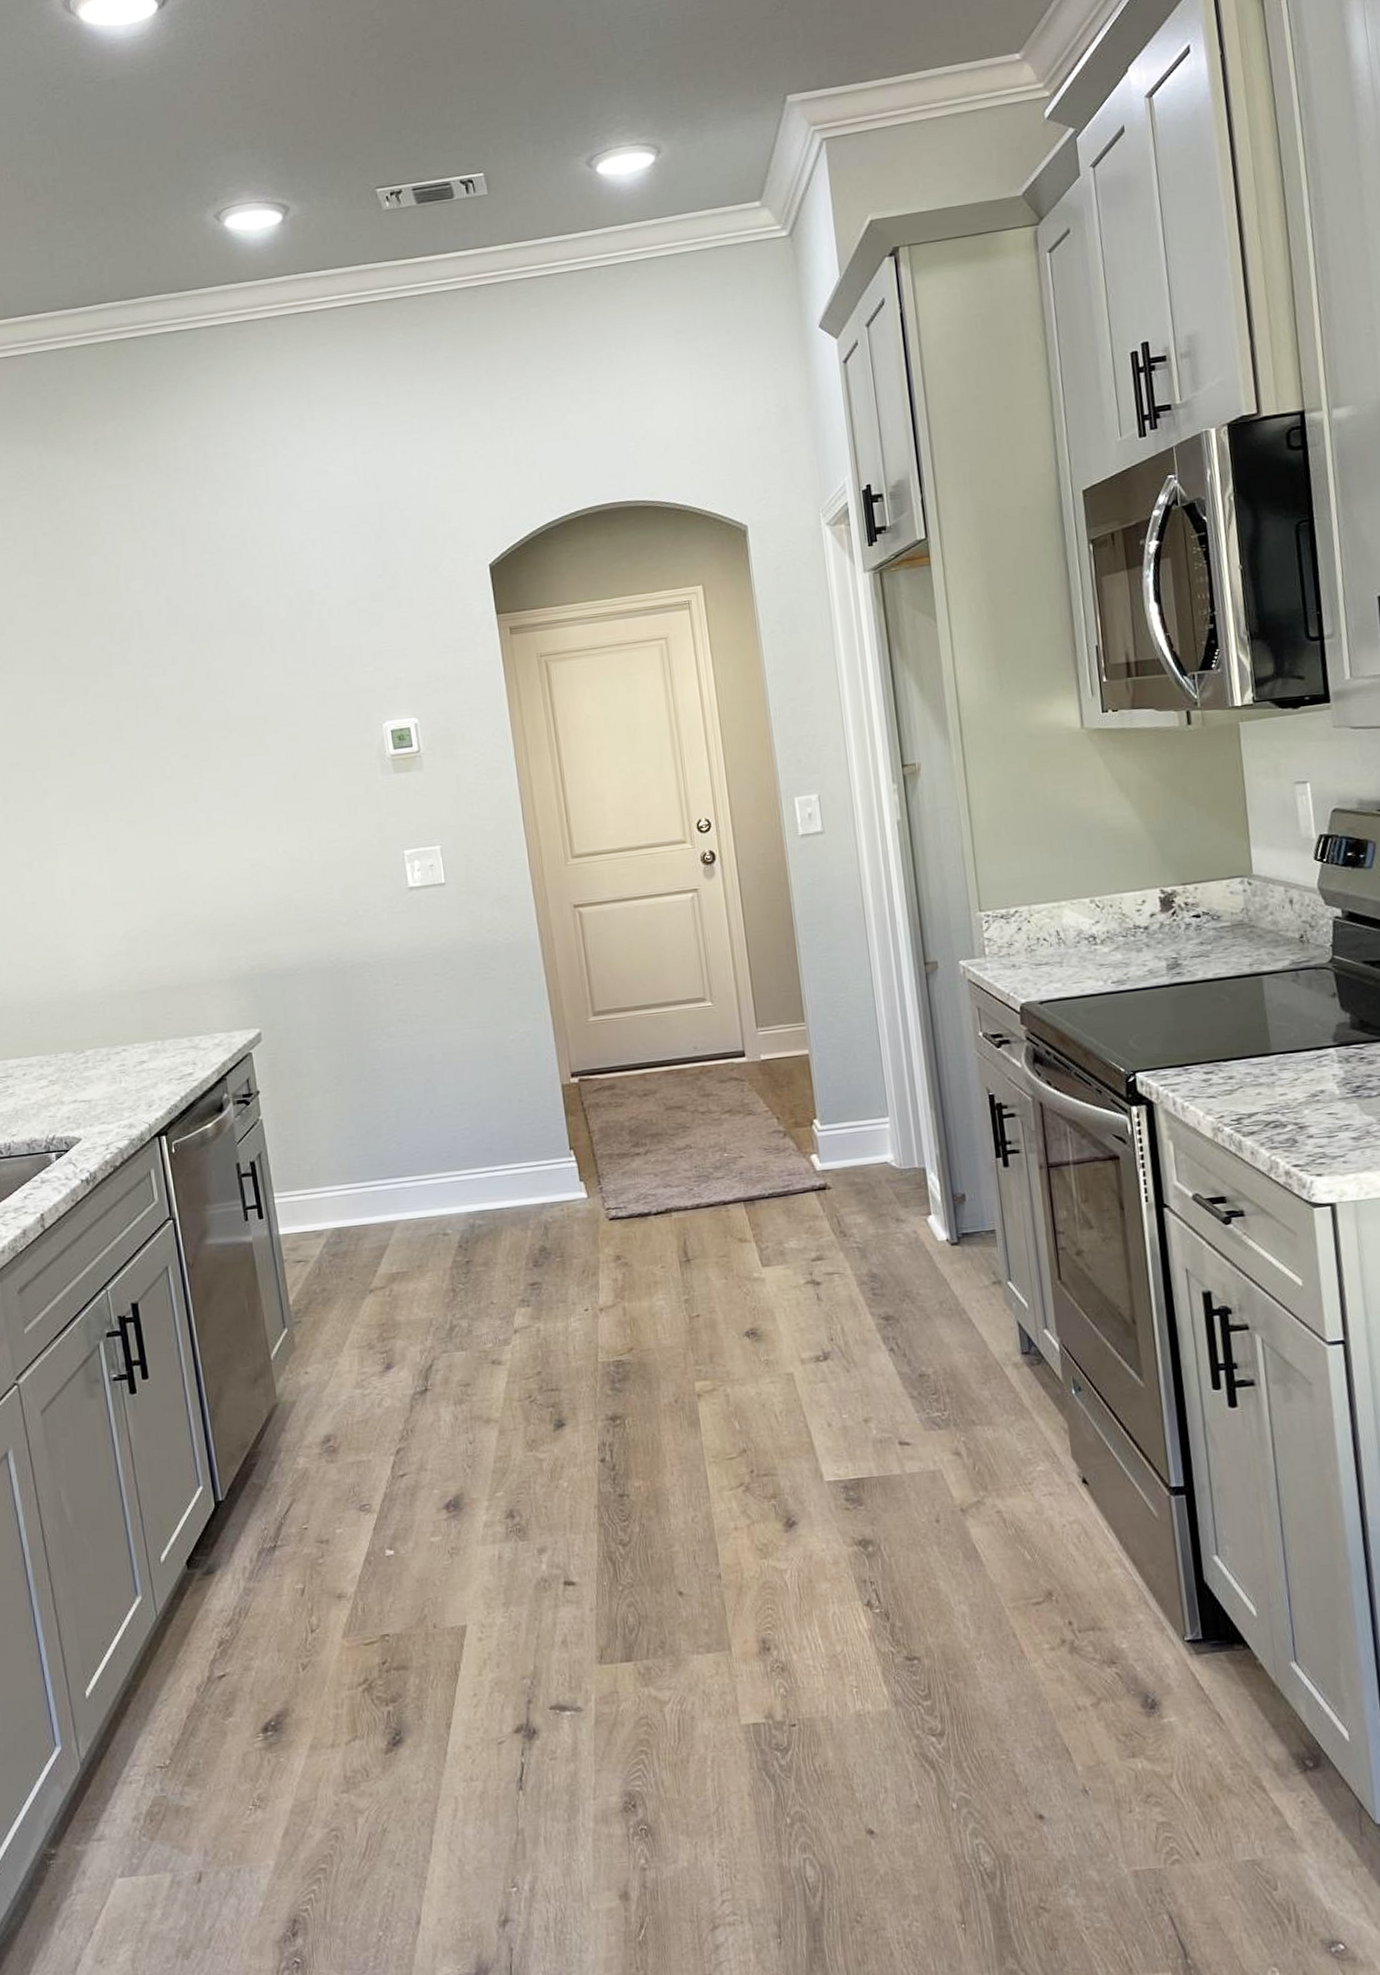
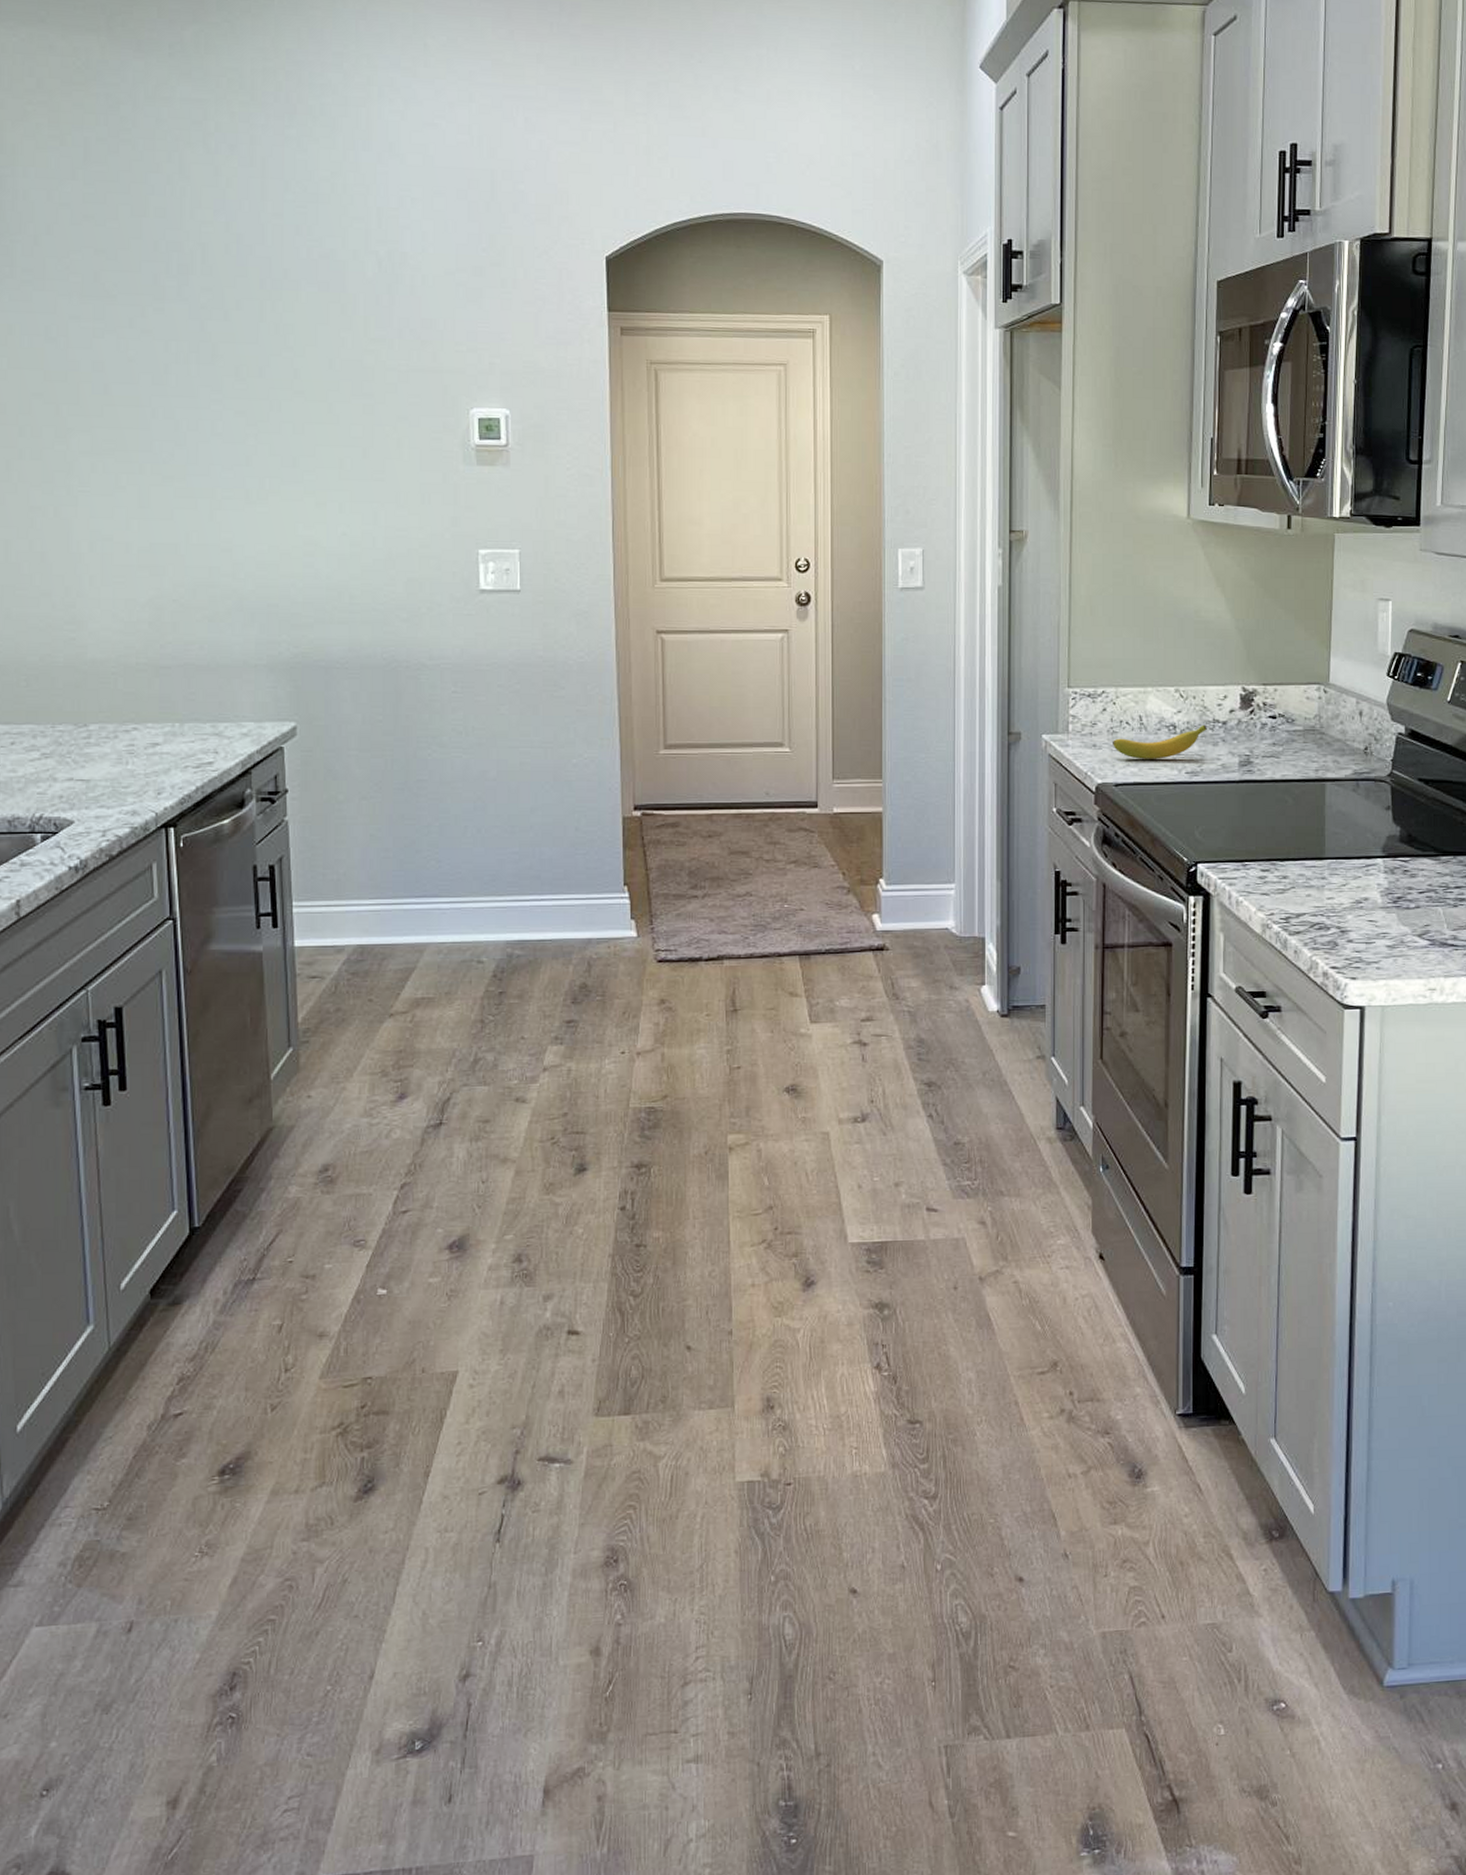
banana: none [1032,932,1129,975] -> present [1113,724,1207,759]

